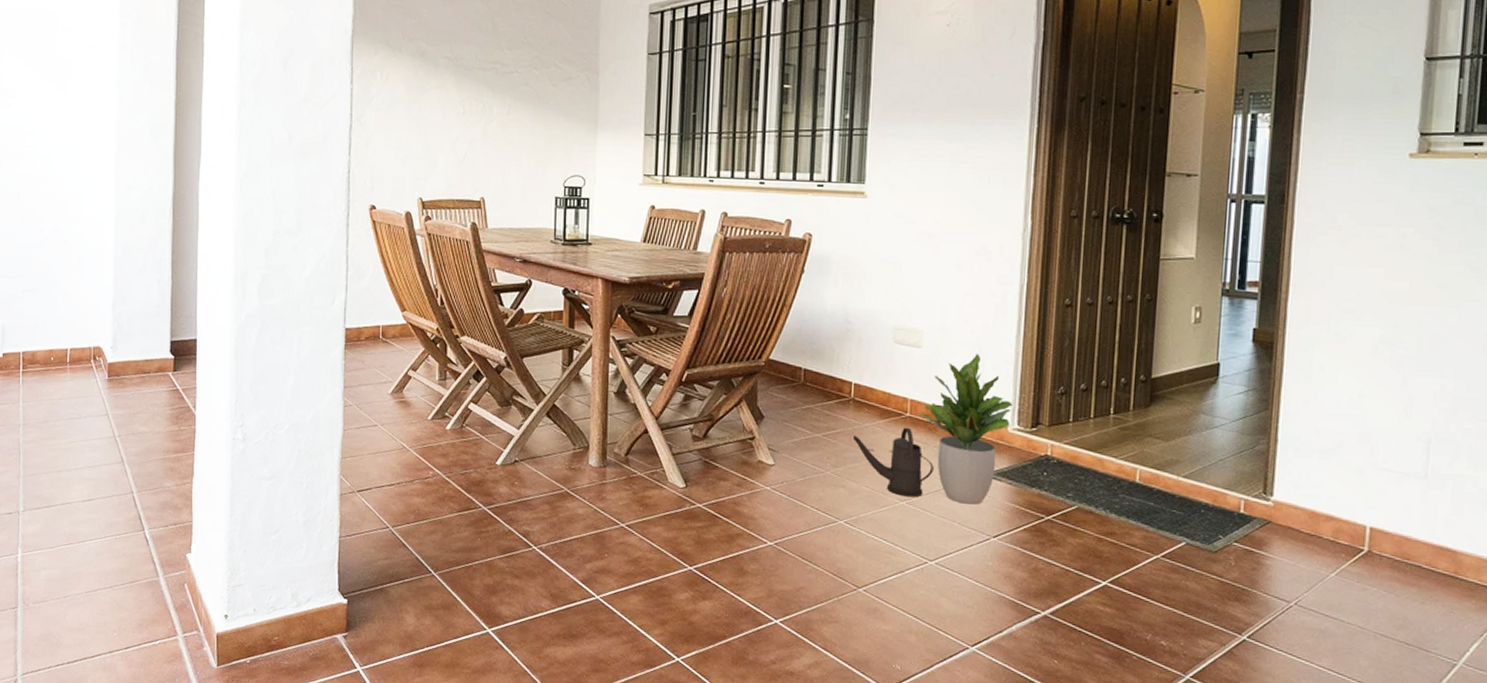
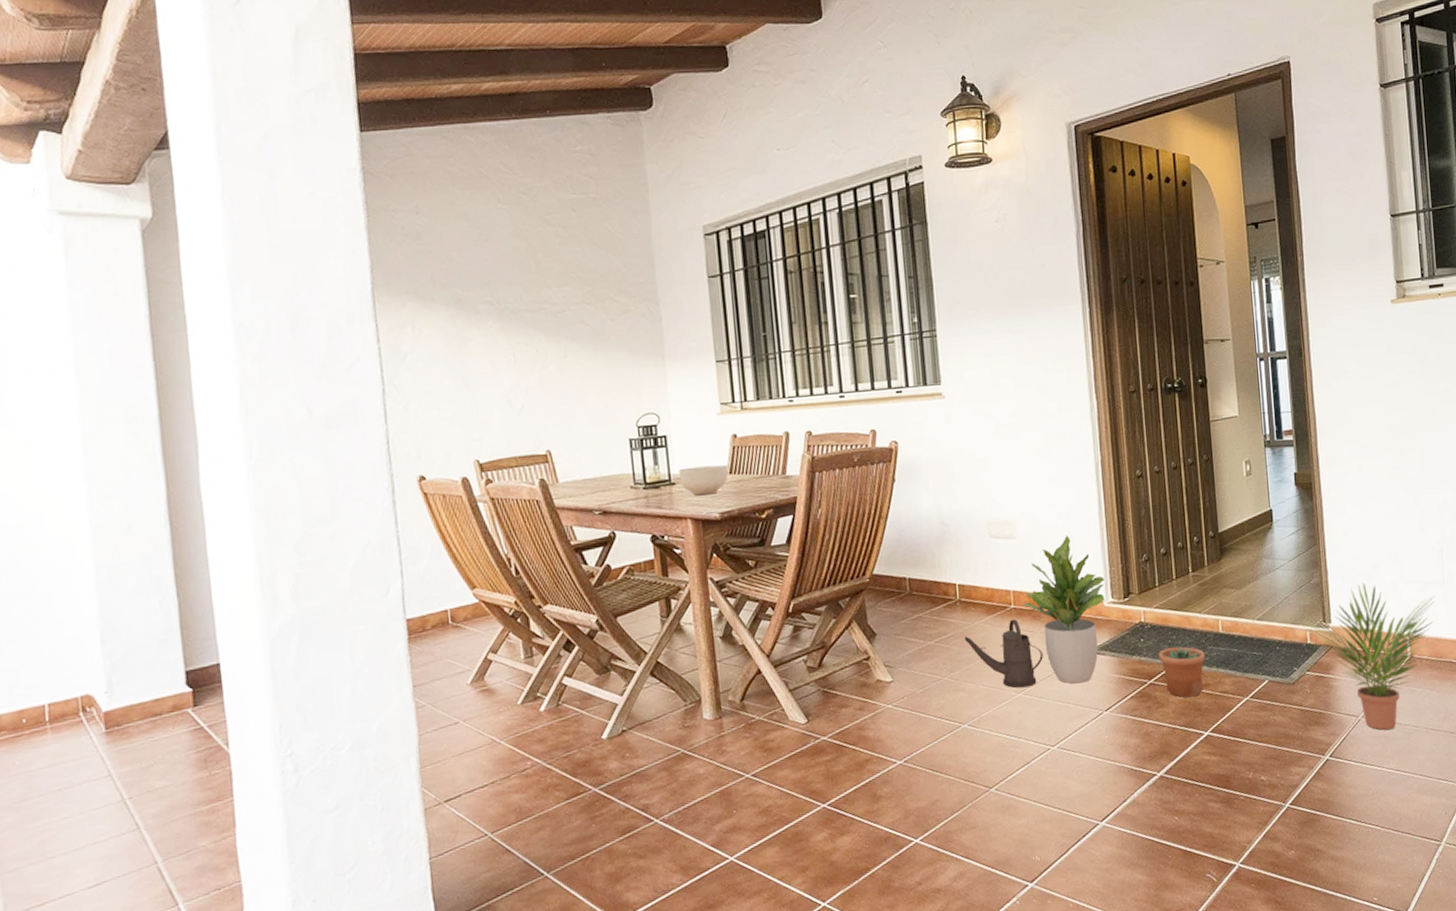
bowl: none [595,230,642,259] -> present [678,464,728,496]
planter: none [1061,487,1116,543] -> present [1158,646,1206,698]
potted plant: none [1237,459,1411,624] -> present [1302,582,1435,730]

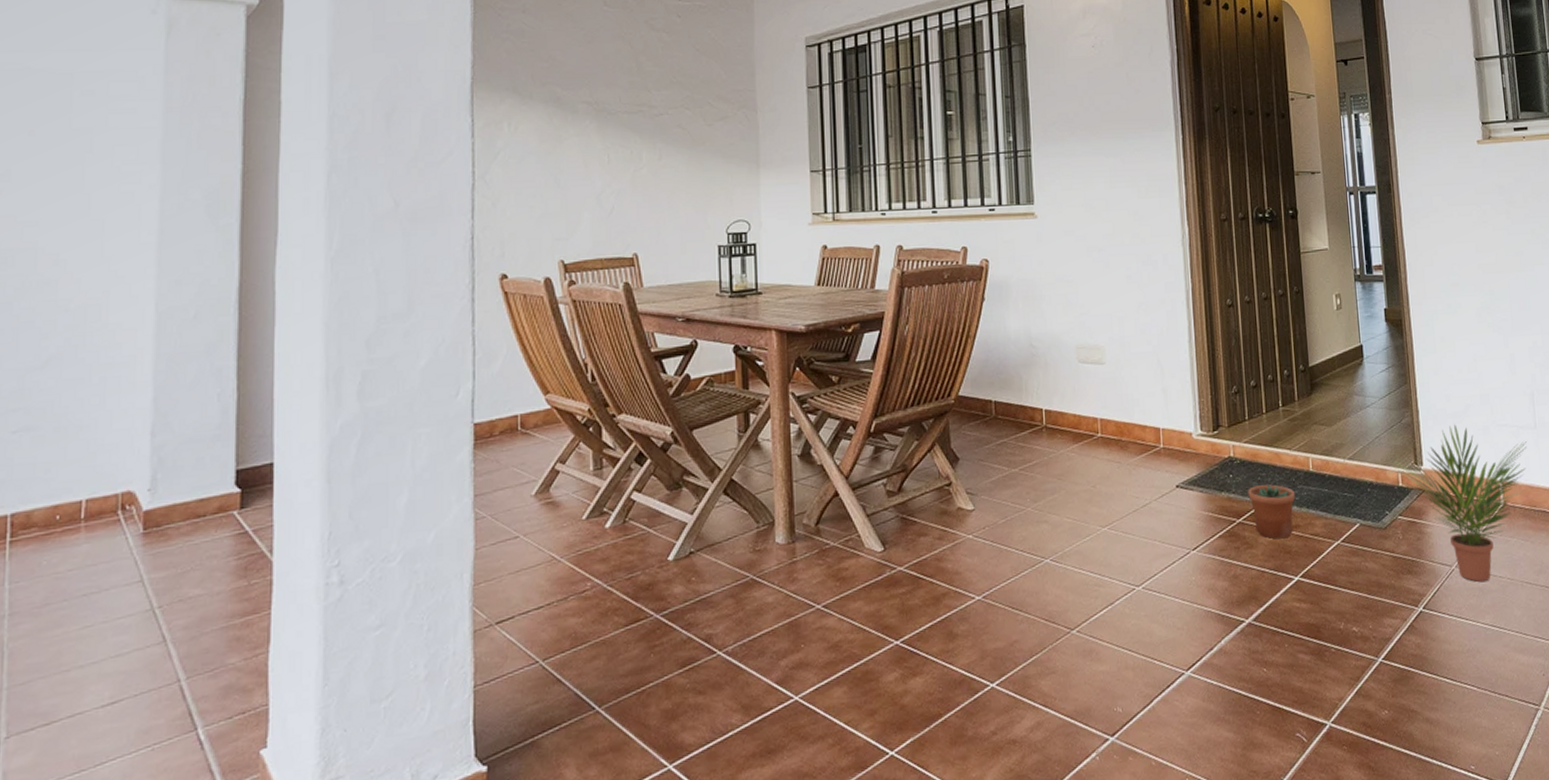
bowl: present [678,464,728,496] -> none [765,275,816,307]
watering can: present [965,619,1043,688] -> none [1050,448,1130,522]
potted plant: present [1020,535,1105,684] -> none [1107,362,1194,520]

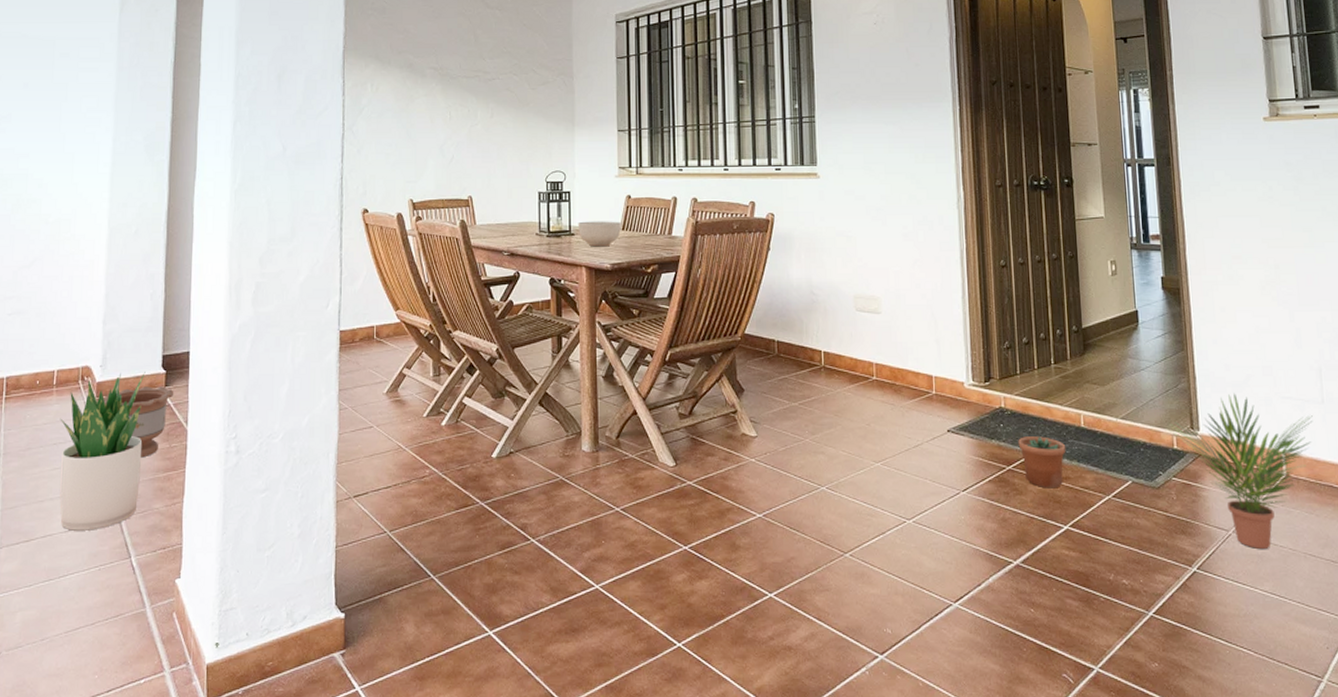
planter: none [91,493,213,705] -> present [59,372,146,531]
flower pot: none [153,509,253,602] -> present [103,386,174,458]
bowl: none [765,275,816,307] -> present [577,221,621,247]

